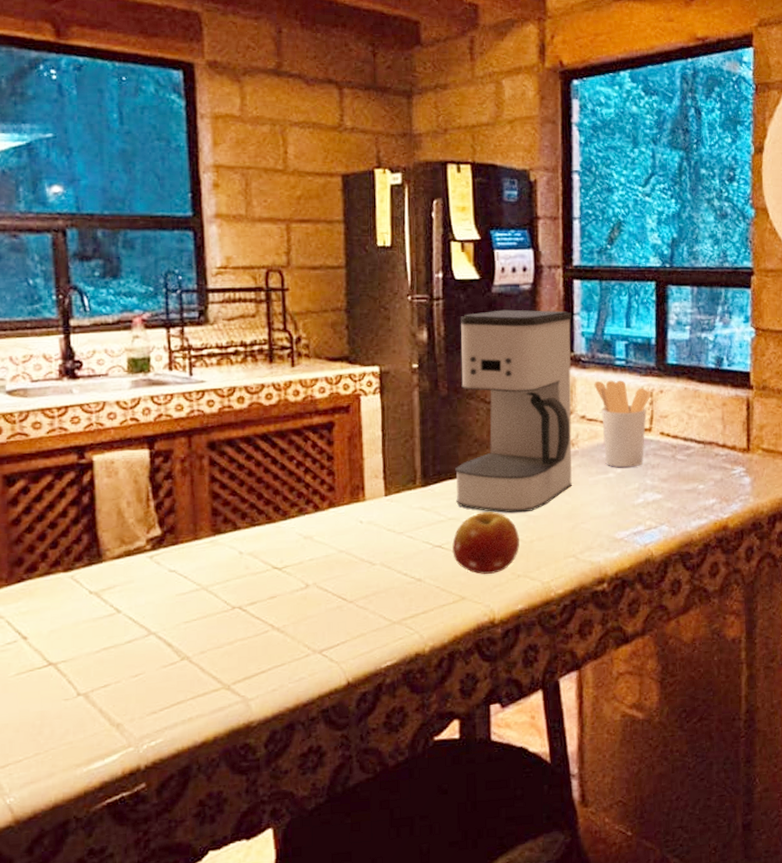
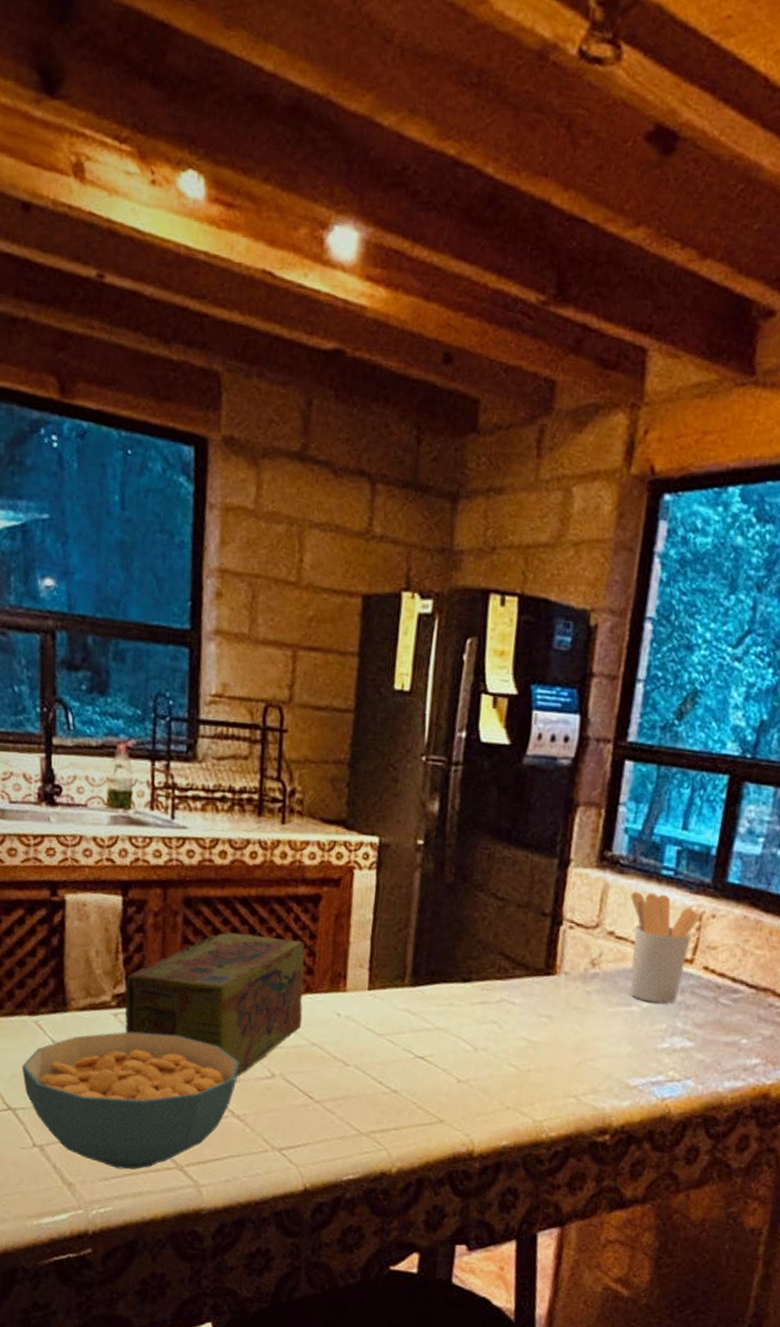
cereal bowl: none [60,565,274,700] -> present [21,1031,239,1170]
cereal box: none [158,464,329,593] -> present [124,932,305,1077]
fruit: present [452,512,519,574] -> none [436,1027,515,1100]
coffee maker: present [455,309,572,513] -> none [447,786,616,1036]

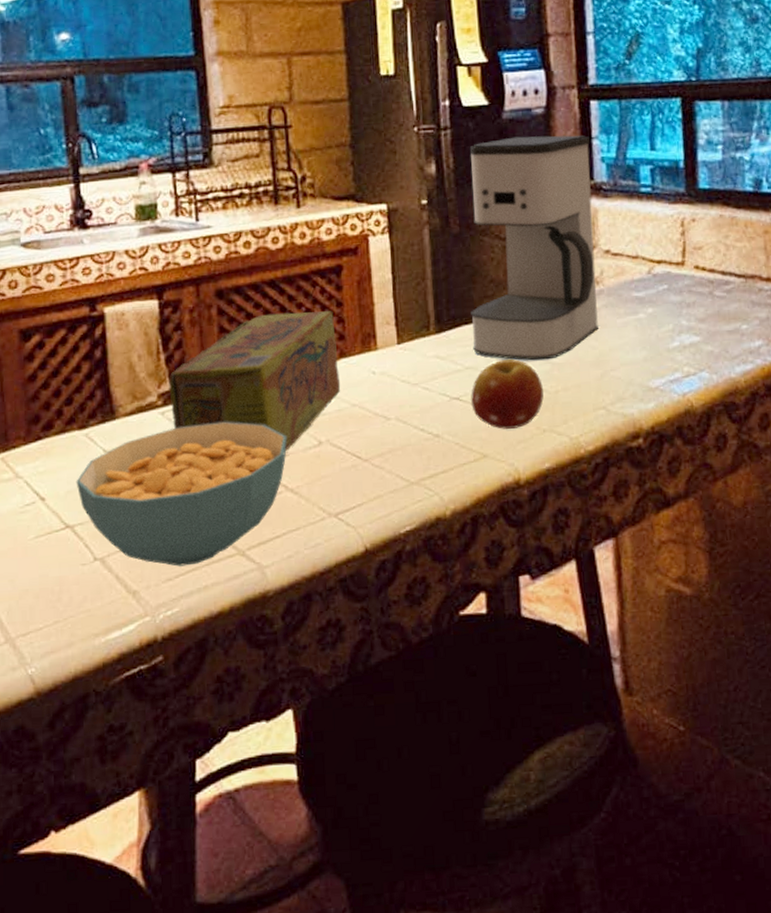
fruit: none [436,1027,515,1100] -> present [471,359,544,429]
coffee maker: none [447,786,616,1036] -> present [470,135,598,361]
utensil holder: present [630,892,701,1004] -> none [618,208,683,308]

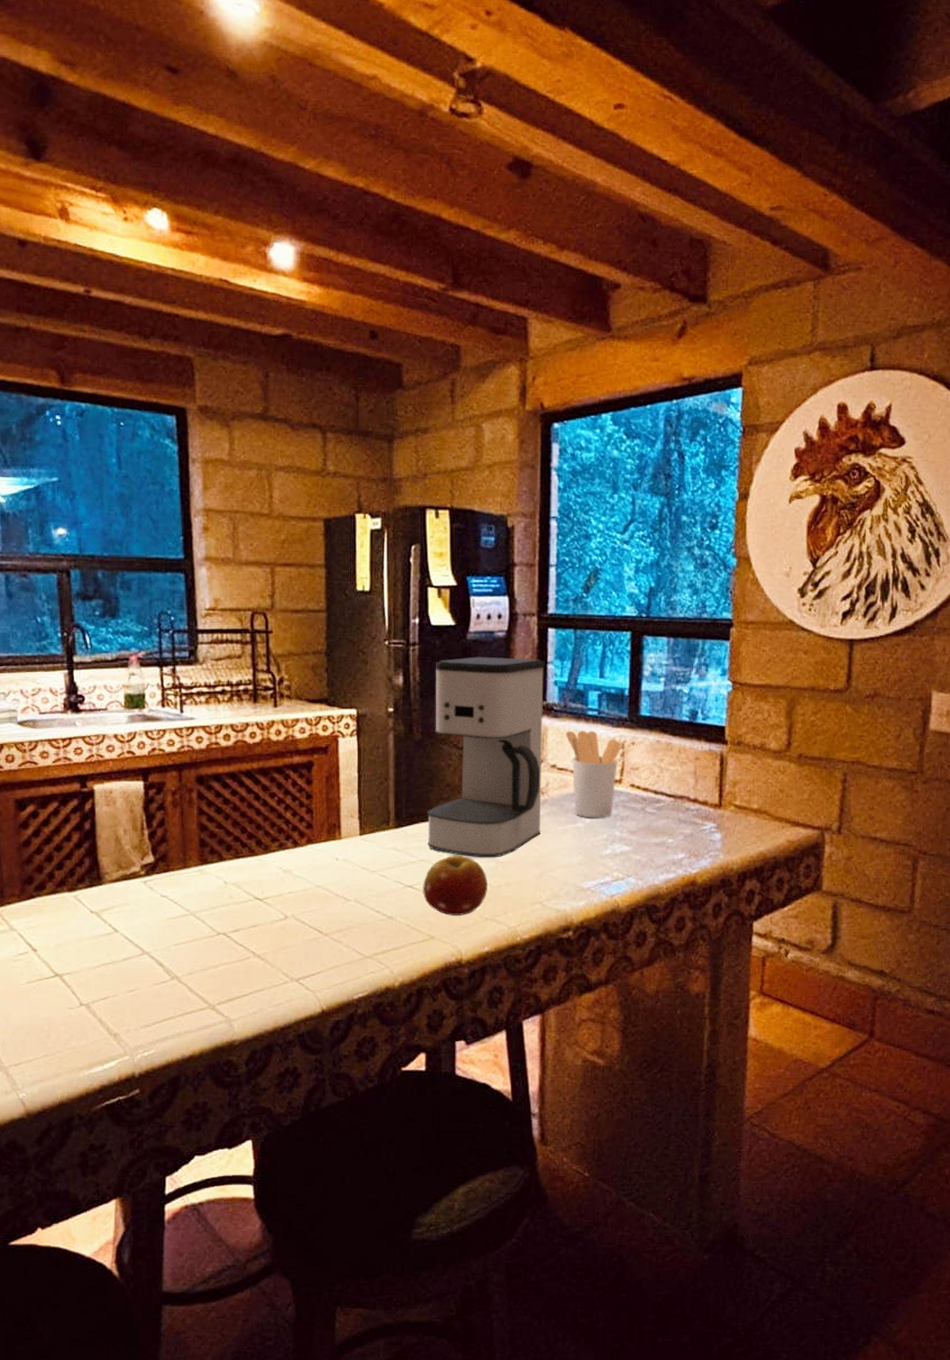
cereal bowl: present [76,421,287,567] -> none [65,893,256,1015]
cereal box: present [169,311,341,451] -> none [151,801,307,922]
utensil holder: none [618,208,683,308] -> present [565,730,623,818]

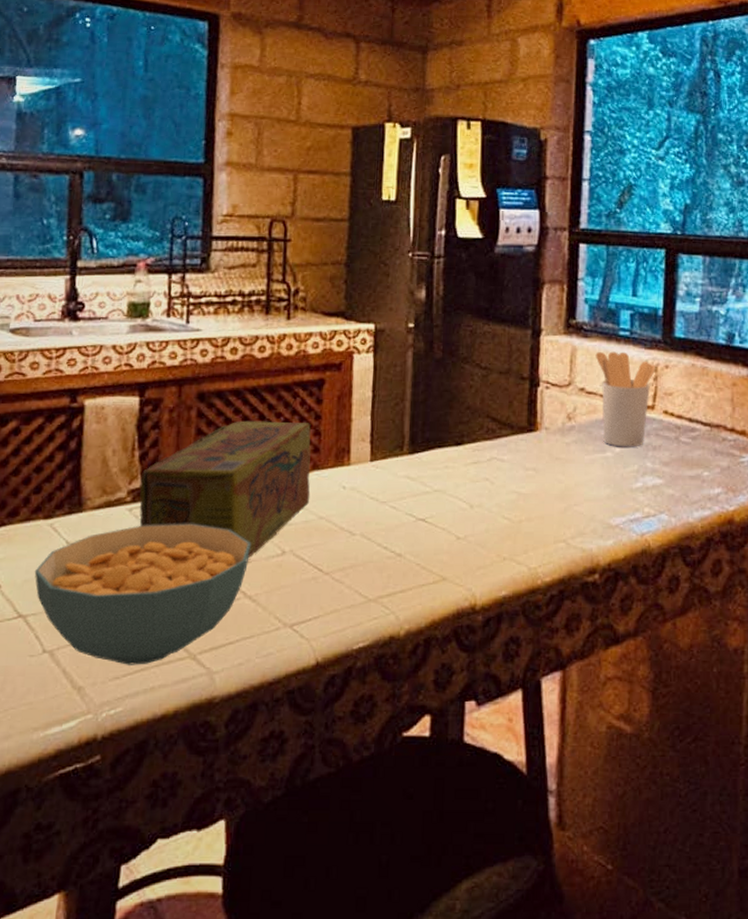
cereal bowl: none [65,893,256,1015] -> present [34,523,251,665]
cereal box: none [151,801,307,922] -> present [139,420,311,558]
fruit: present [423,856,487,916] -> none [436,486,507,554]
coffee maker: present [427,656,545,858] -> none [443,271,576,489]

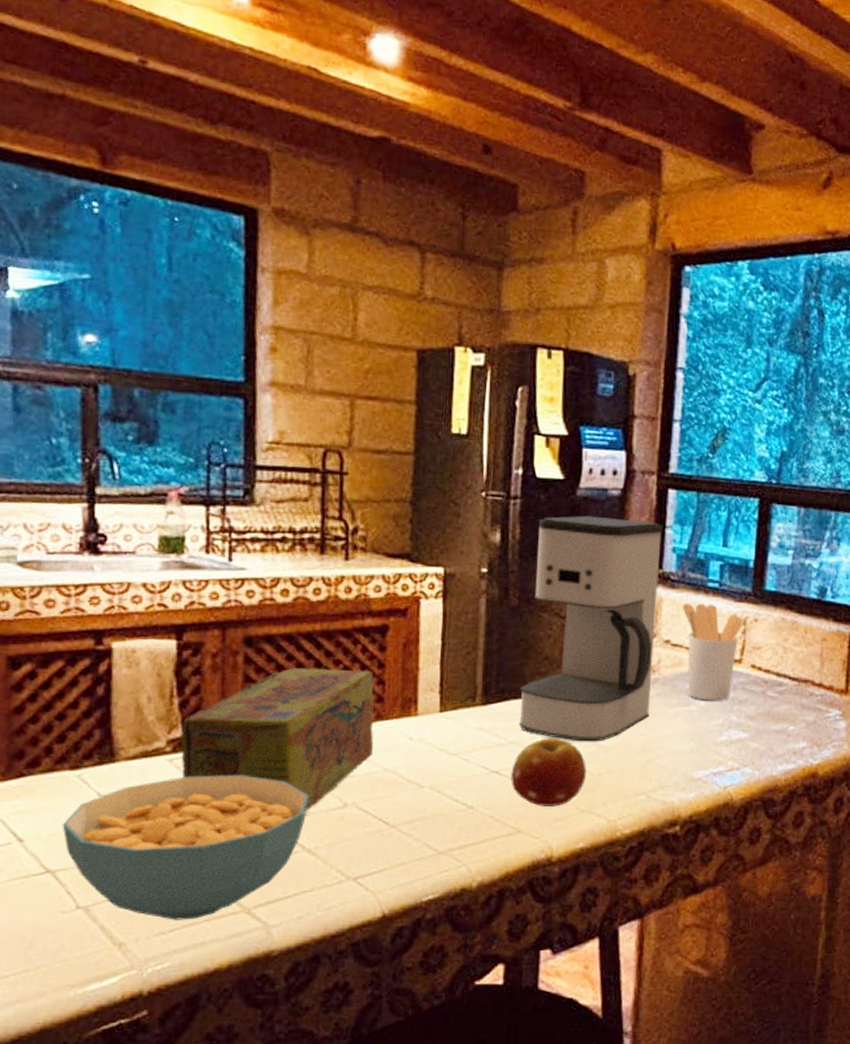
fruit: none [436,486,507,554] -> present [511,738,586,807]
coffee maker: none [443,271,576,489] -> present [519,515,663,742]

